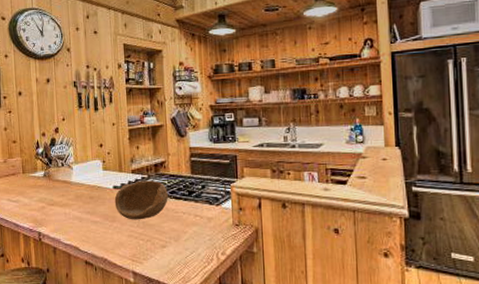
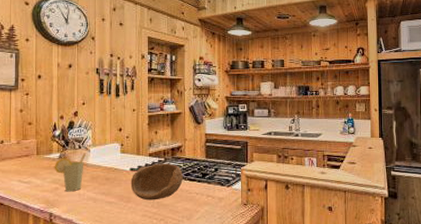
cup: none [39,171,70,211] -> present [54,153,87,192]

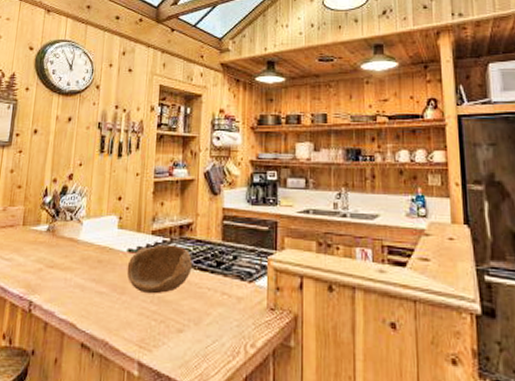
cup: present [54,153,87,192] -> none [40,226,79,275]

